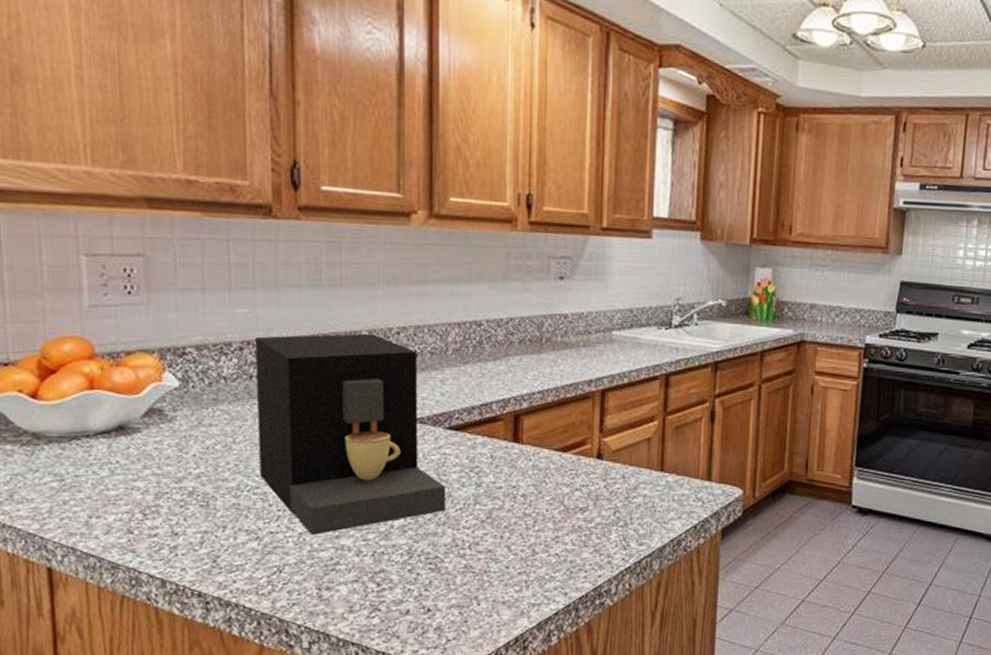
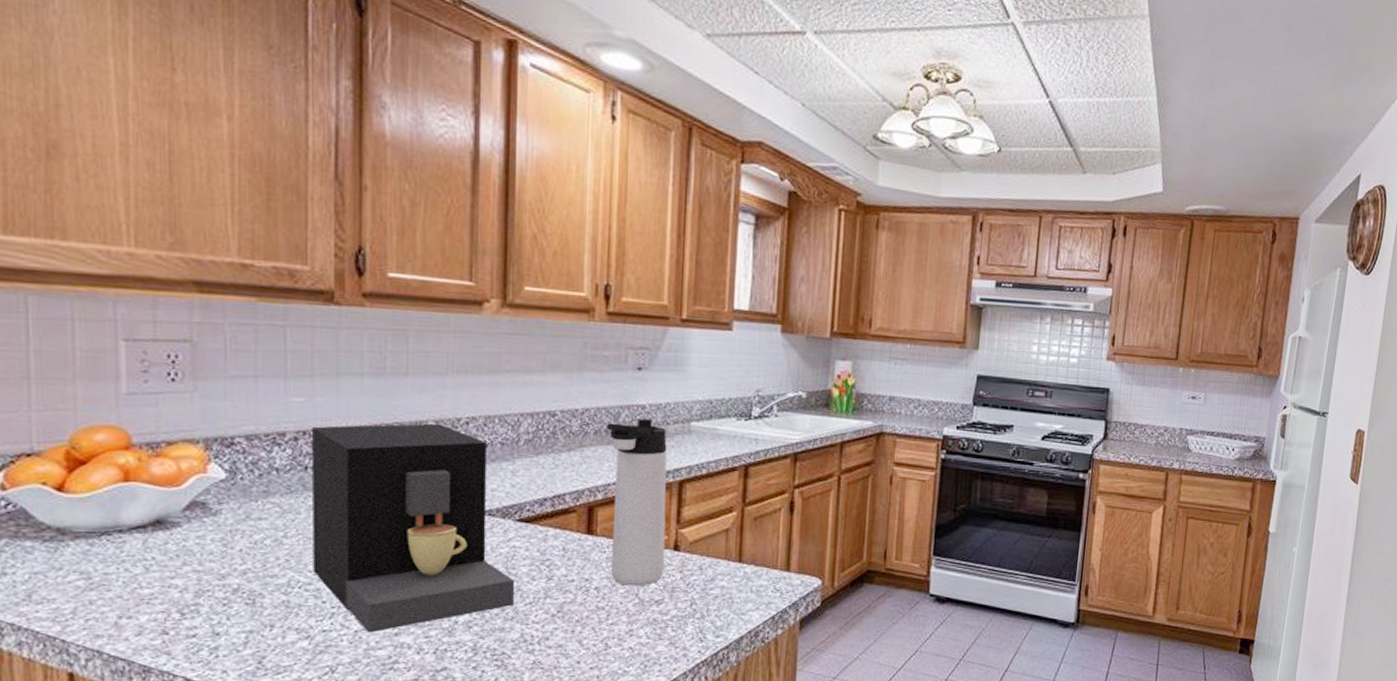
thermos bottle: none [531,328,590,494] -> present [607,419,667,586]

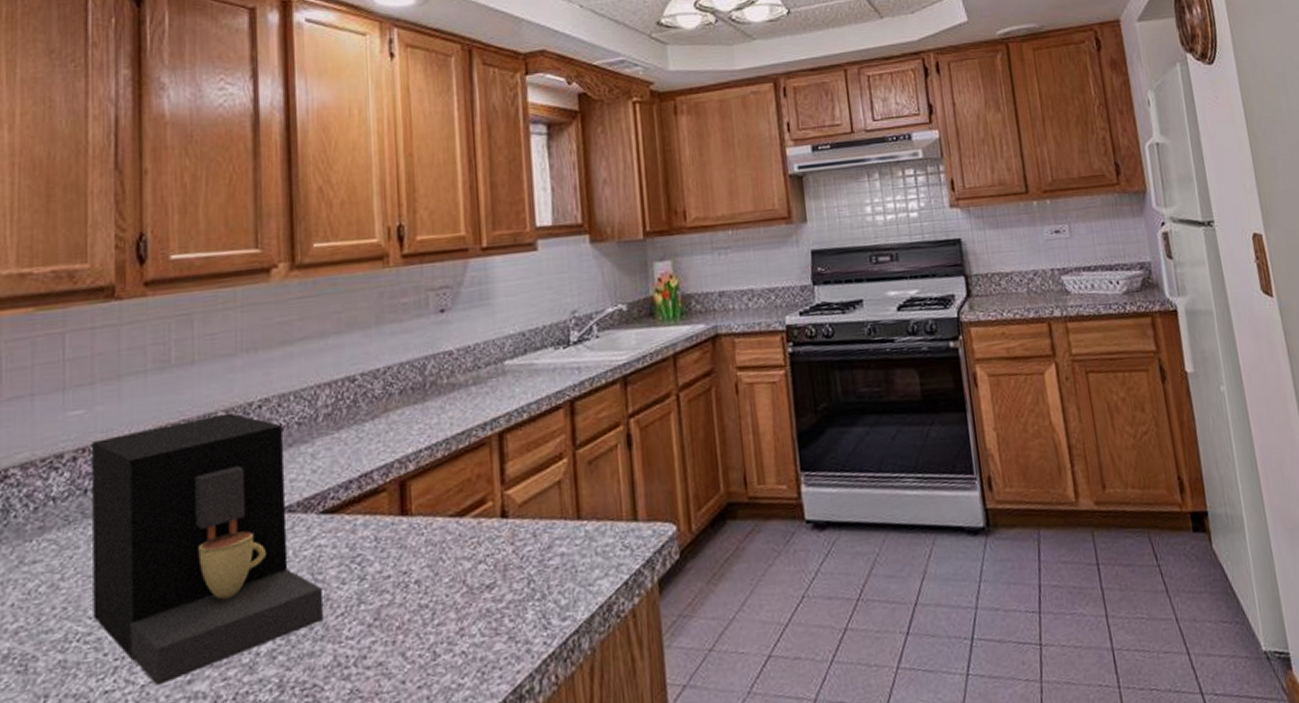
thermos bottle: present [607,419,667,586] -> none [412,366,492,573]

